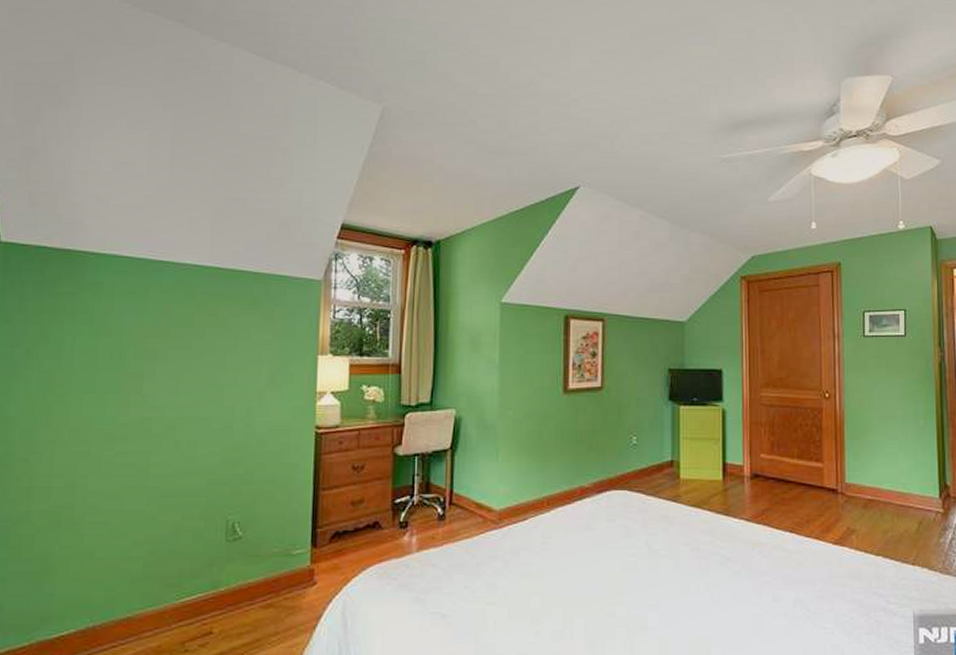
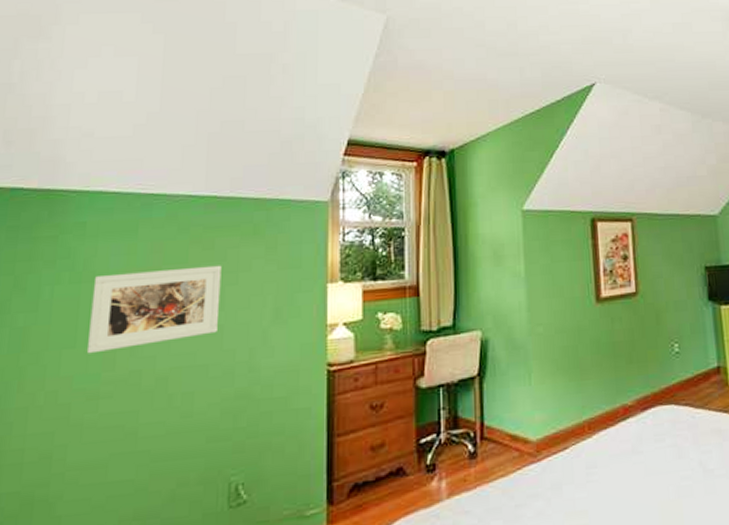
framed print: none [104,330,223,400] -> present [86,265,222,354]

